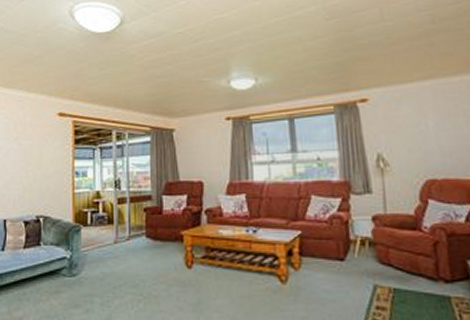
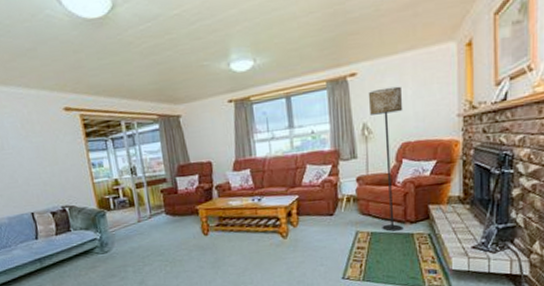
floor lamp: none [381,116,437,291] -> present [368,86,404,232]

